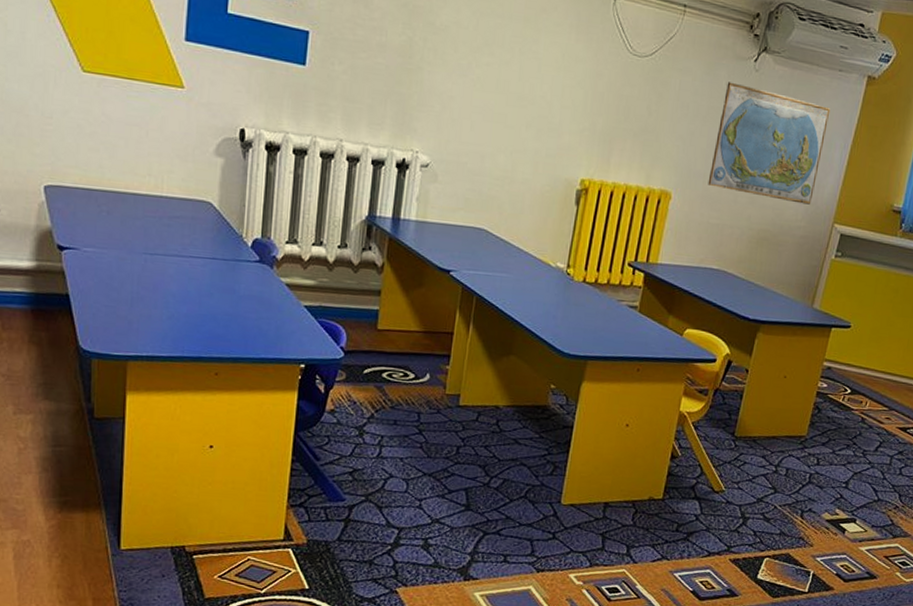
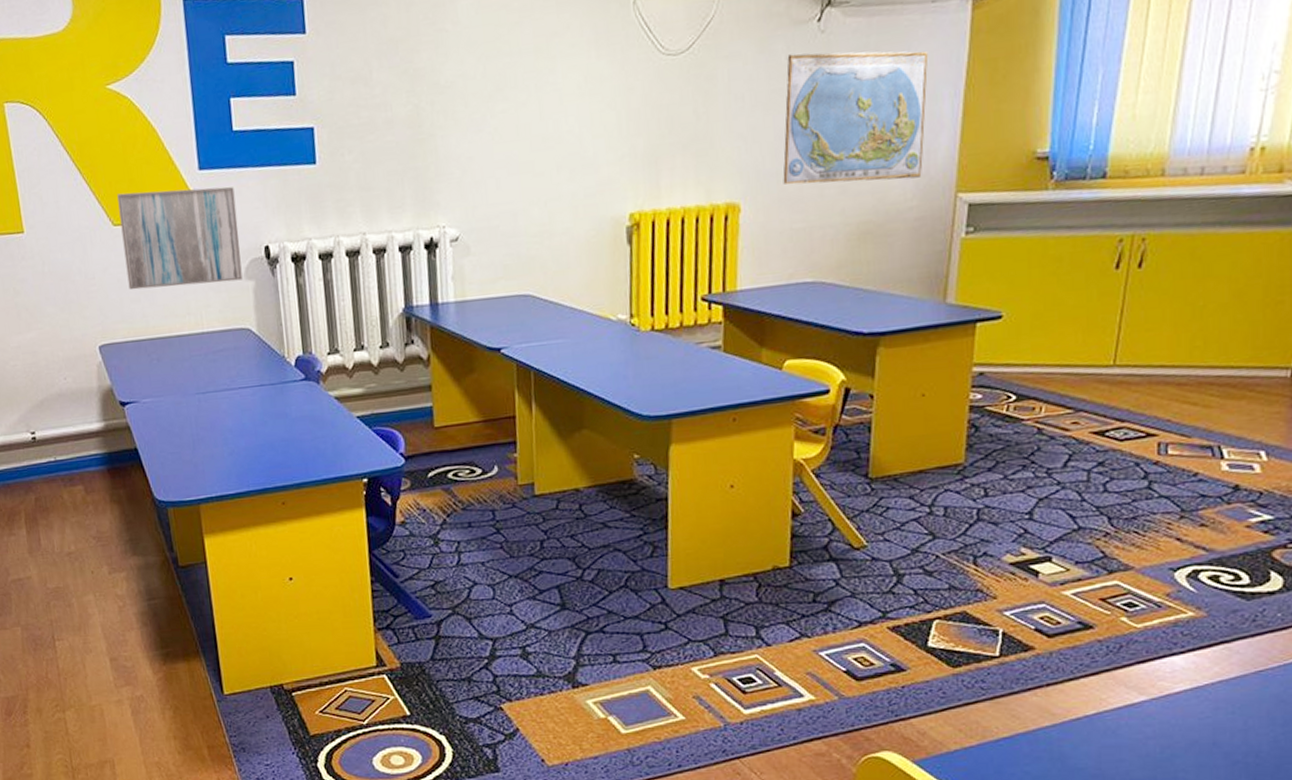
wall art: none [88,41,219,155] -> present [117,186,243,290]

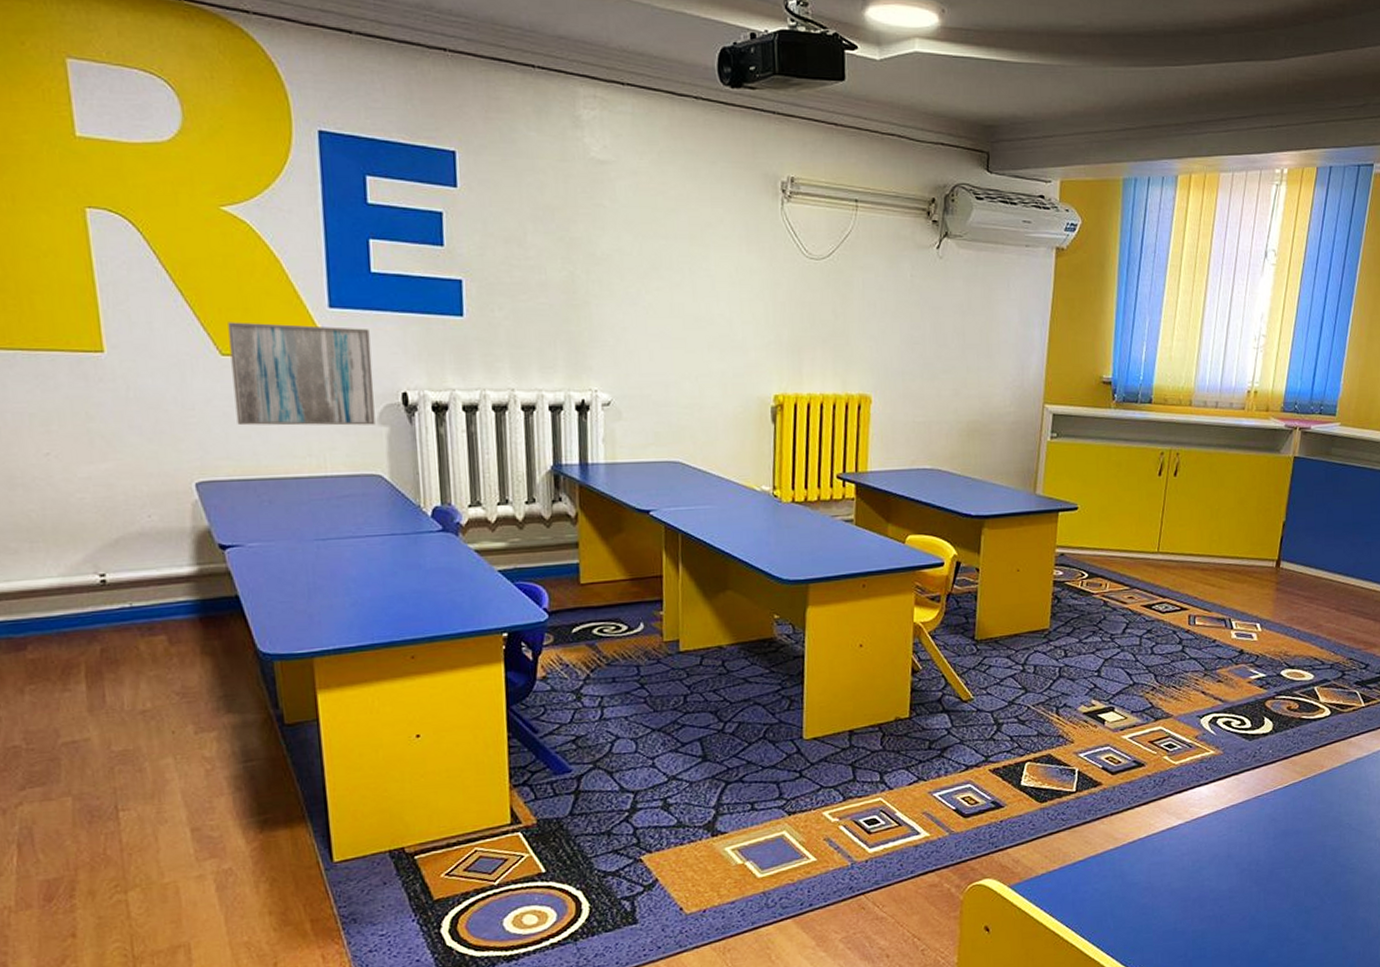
world map: present [782,51,929,185] -> none [907,273,1023,389]

